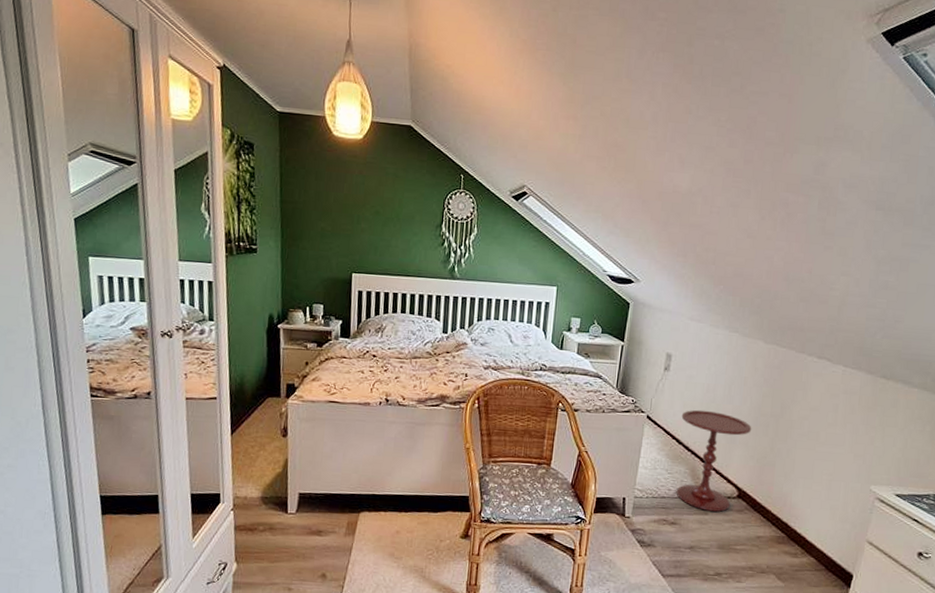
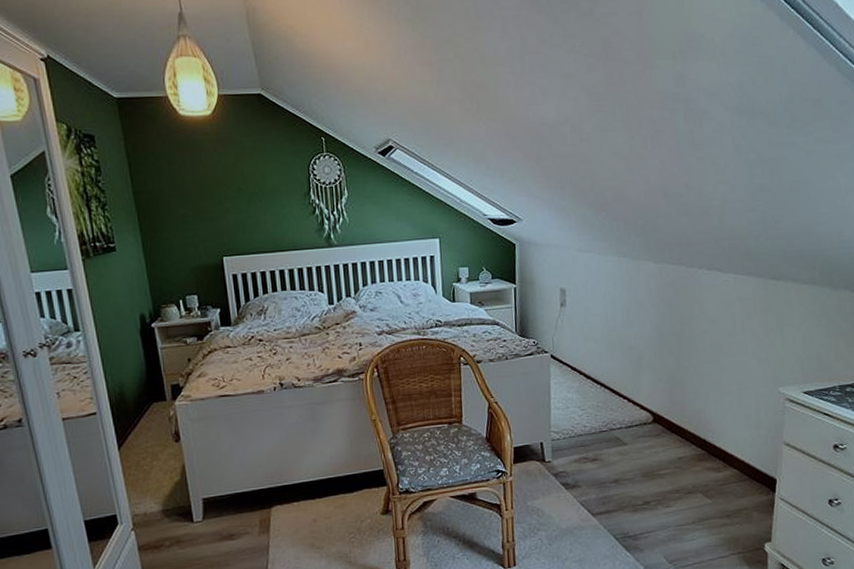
side table: present [676,409,752,512] -> none [585,339,656,441]

